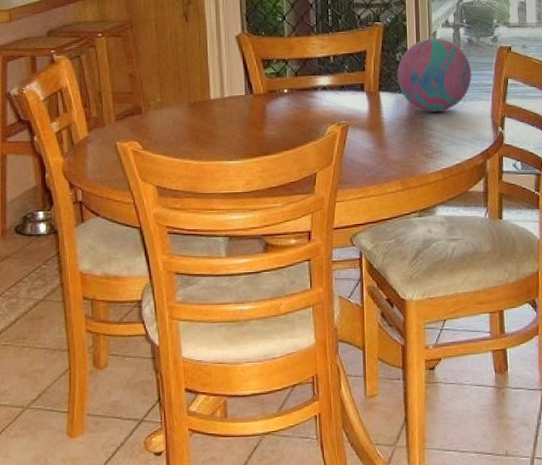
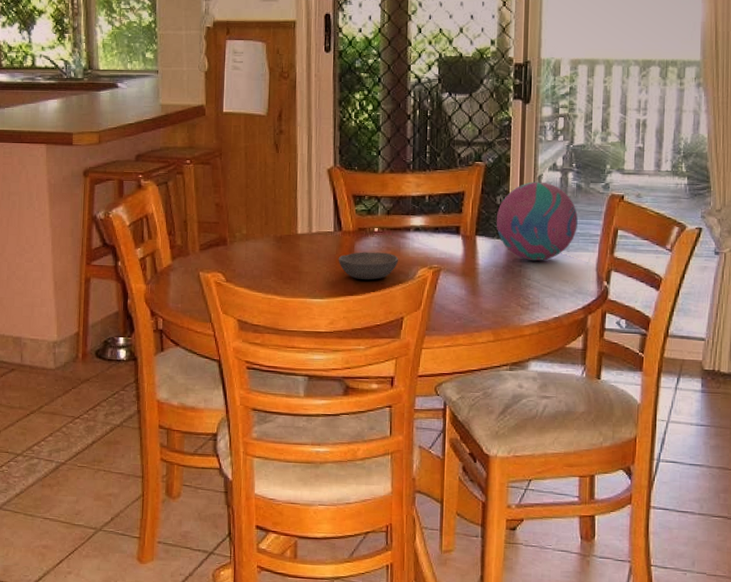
bowl: none [251,112,309,140] -> present [338,252,399,280]

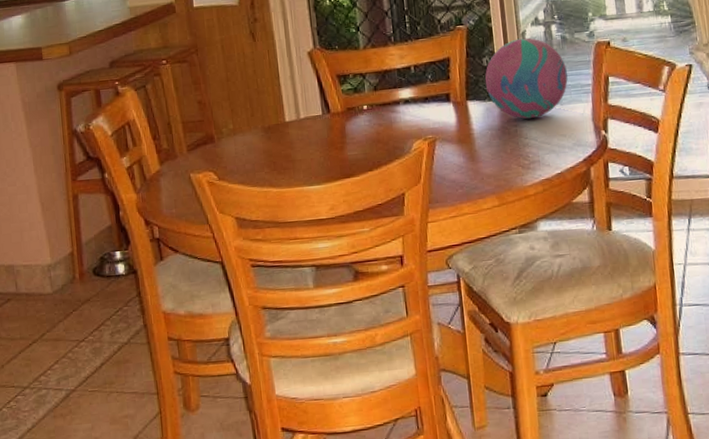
bowl: present [338,252,399,280] -> none [330,129,392,161]

